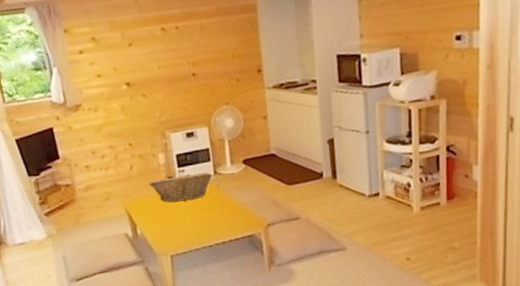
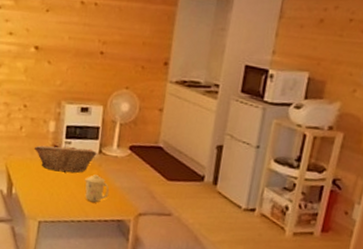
mug: none [207,196,234,225] -> present [85,175,110,203]

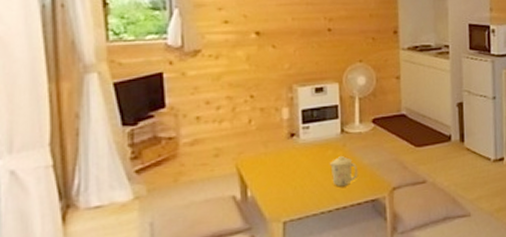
fruit basket: present [33,144,97,173] -> none [267,129,339,162]

